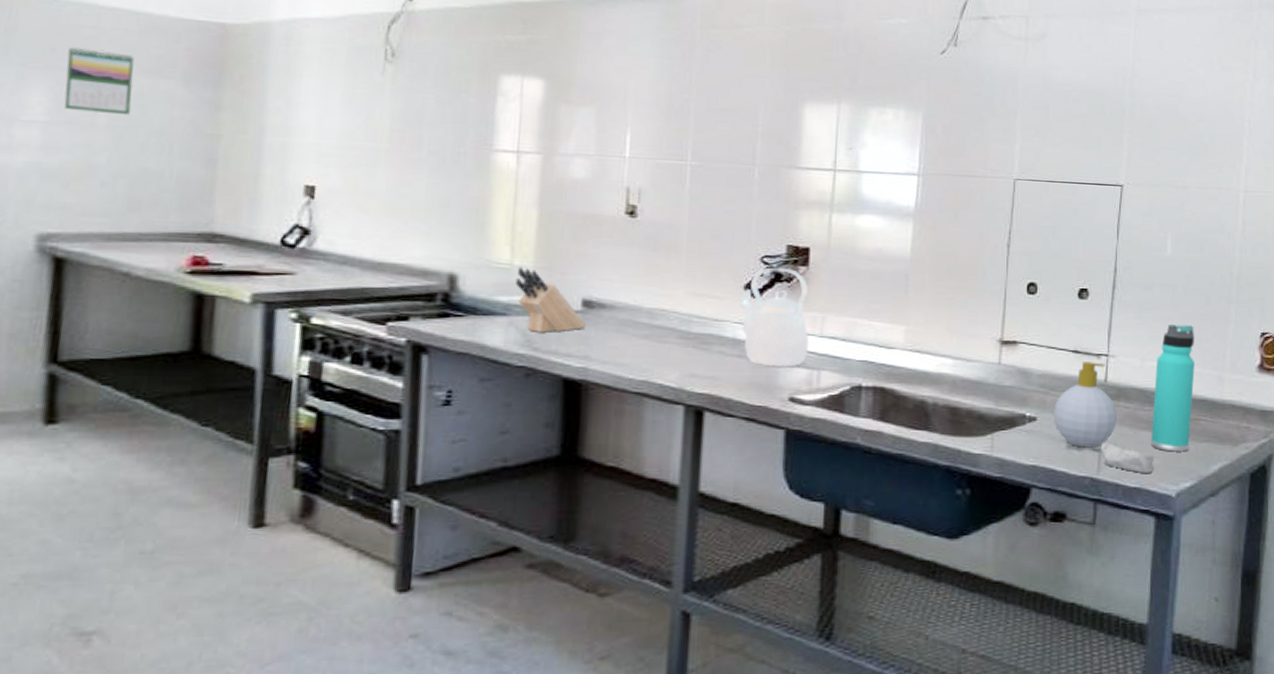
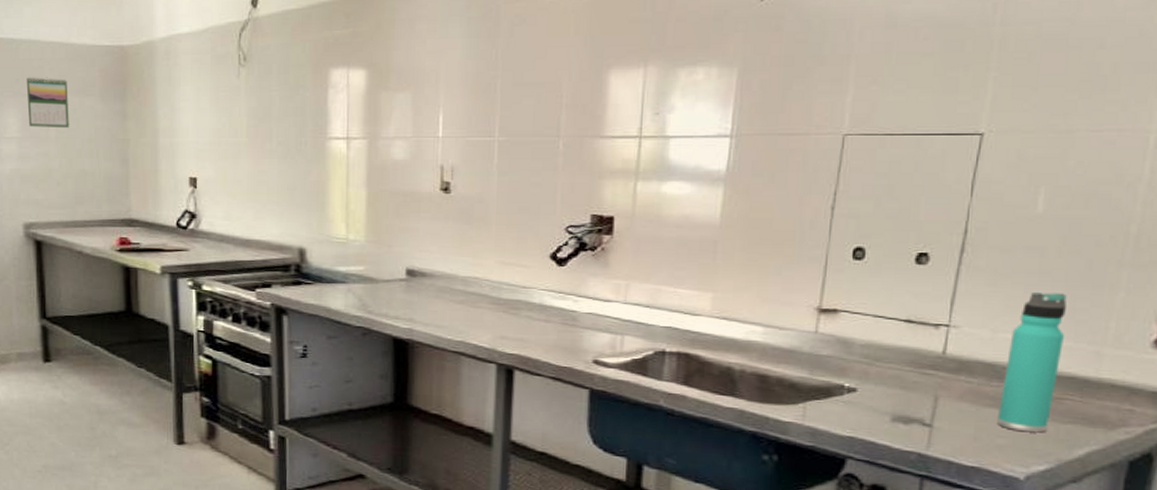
knife block: present [515,266,587,333] -> none [351,240,411,298]
kettle: present [740,267,810,367] -> none [546,236,613,332]
soap bottle: present [1054,362,1117,448] -> none [877,332,956,423]
soap bar: present [1102,442,1154,473] -> none [933,417,1000,453]

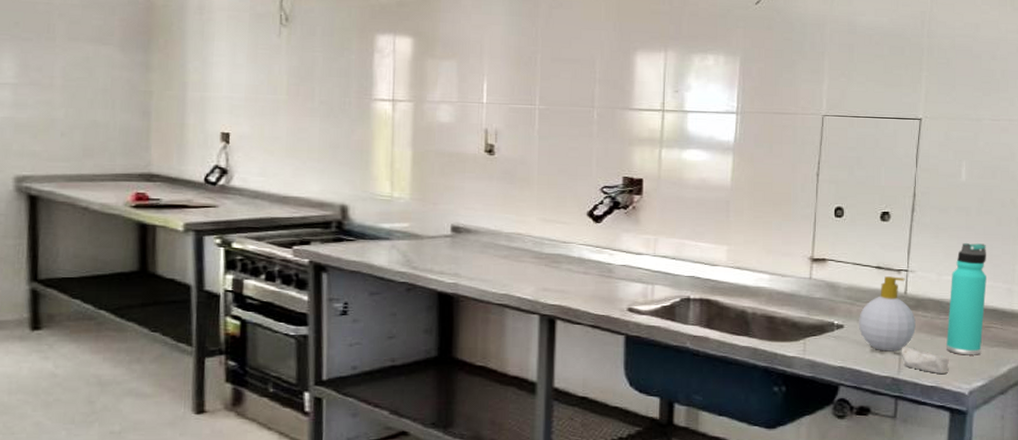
calendar: present [26,77,69,129] -> none [27,21,81,77]
soap bottle: none [877,332,956,423] -> present [859,276,916,352]
soap bar: none [933,417,1000,453] -> present [902,347,949,373]

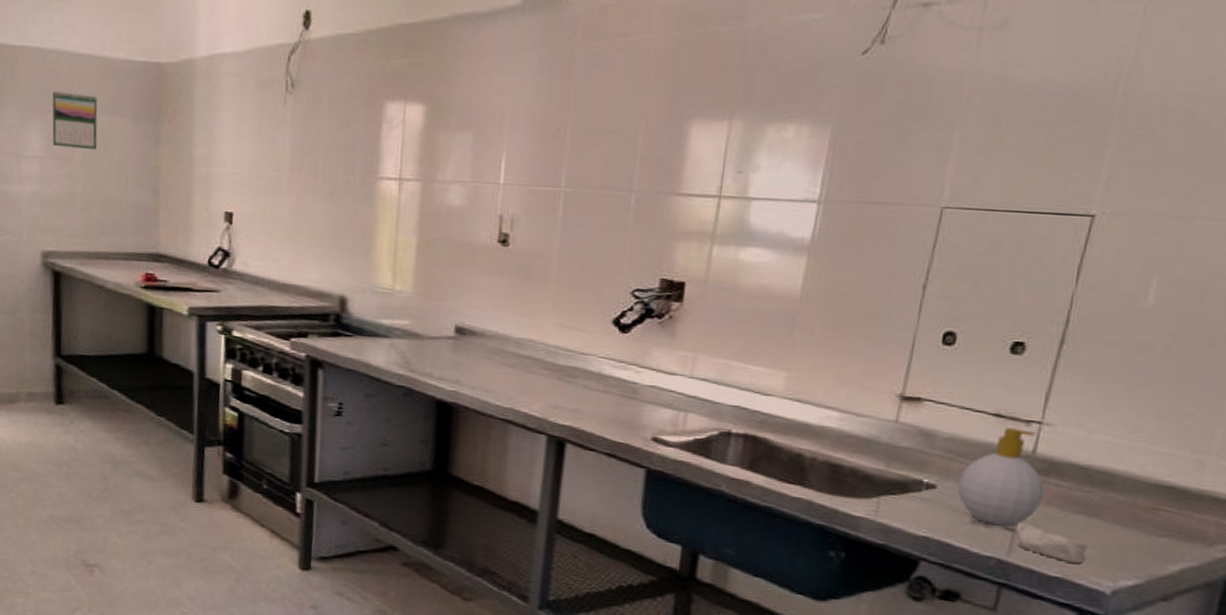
calendar: none [27,21,81,77] -> present [52,91,98,150]
thermos bottle: present [945,243,987,355] -> none [1084,392,1172,545]

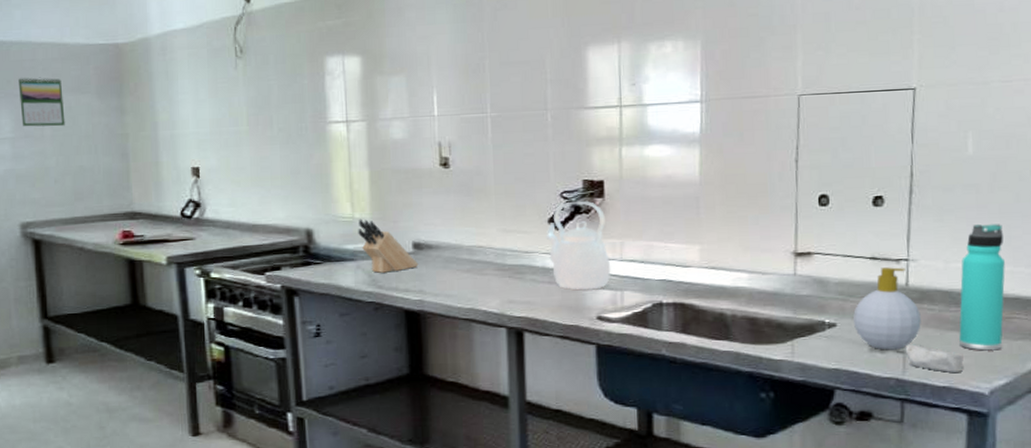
knife block: none [396,292,459,356] -> present [358,219,419,273]
kettle: none [607,302,680,407] -> present [546,201,611,291]
thermos bottle: none [1084,392,1172,545] -> present [958,224,1005,351]

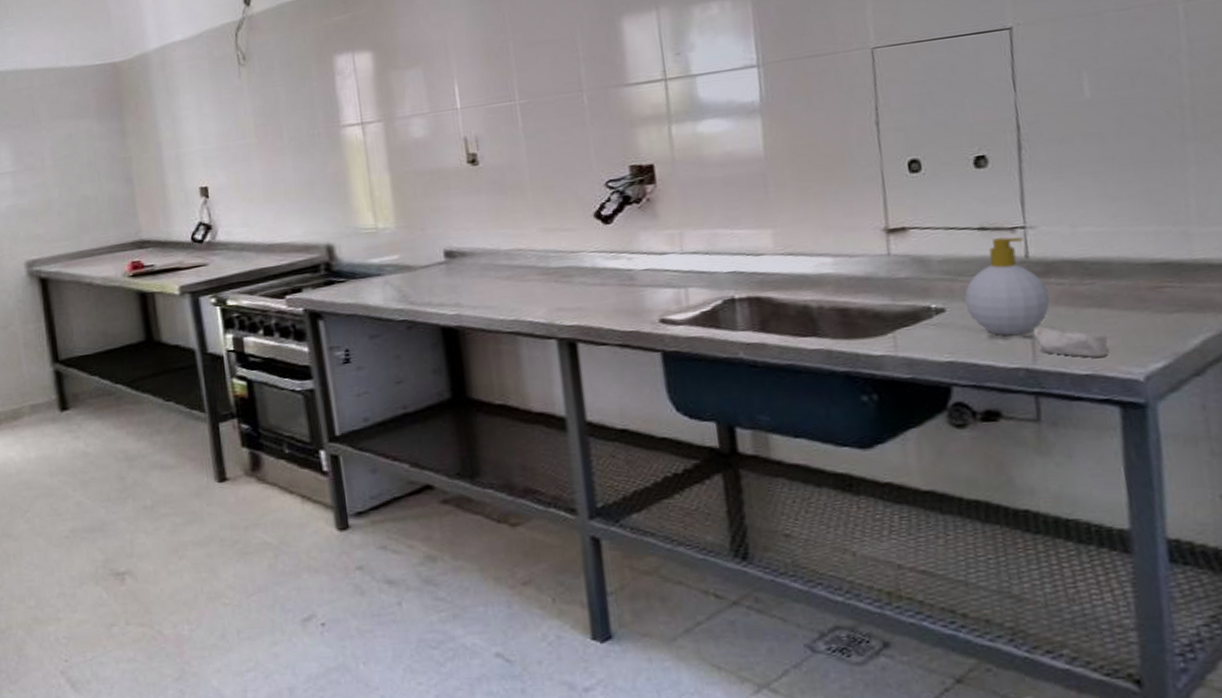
calendar: present [18,77,65,127] -> none [16,105,66,159]
knife block: present [358,219,419,273] -> none [382,229,453,288]
kettle: present [546,201,611,291] -> none [593,189,672,291]
thermos bottle: present [958,224,1005,351] -> none [1091,176,1155,329]

